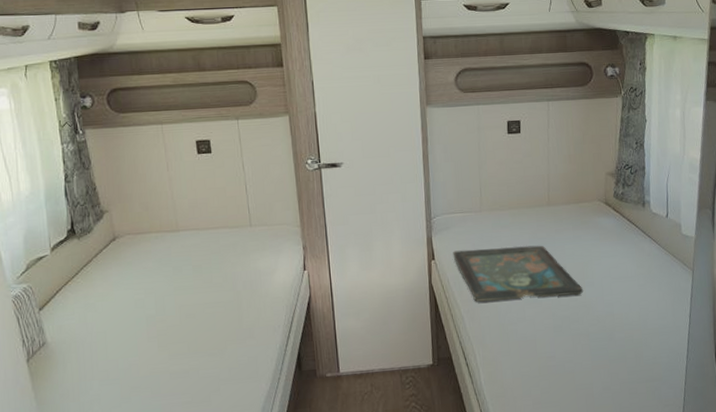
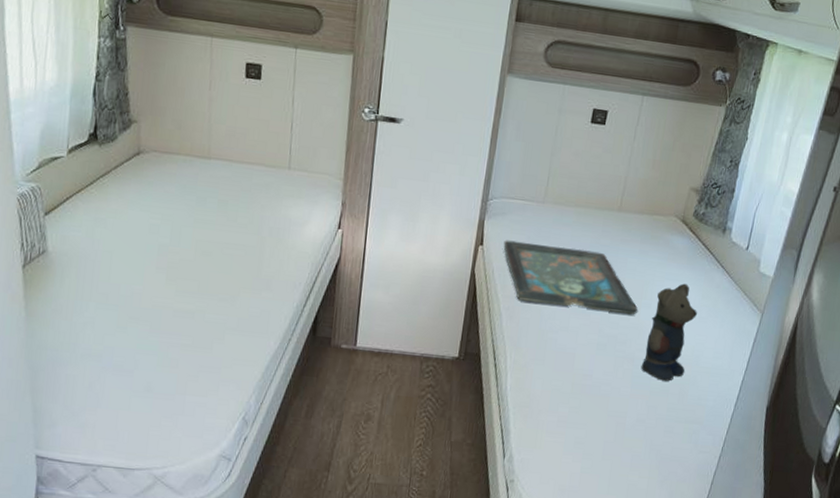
teddy bear: none [596,258,637,349] -> present [641,283,698,381]

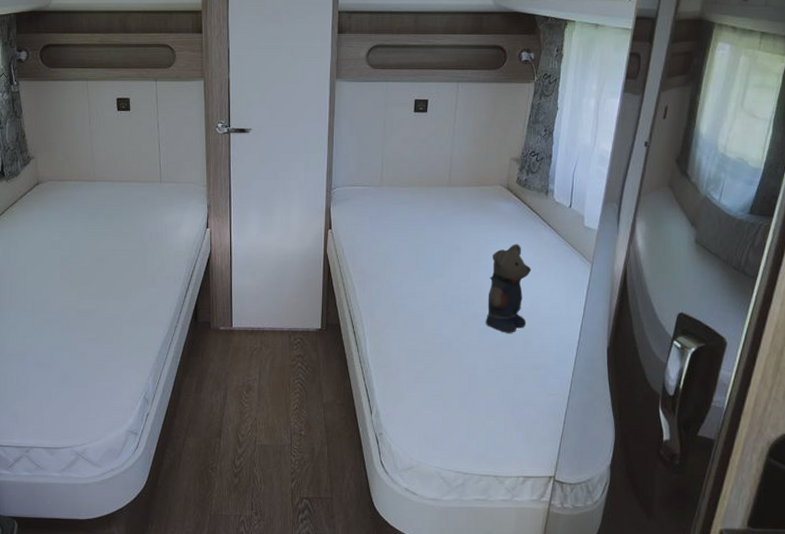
decorative tray: present [503,240,639,315] -> none [350,222,477,277]

